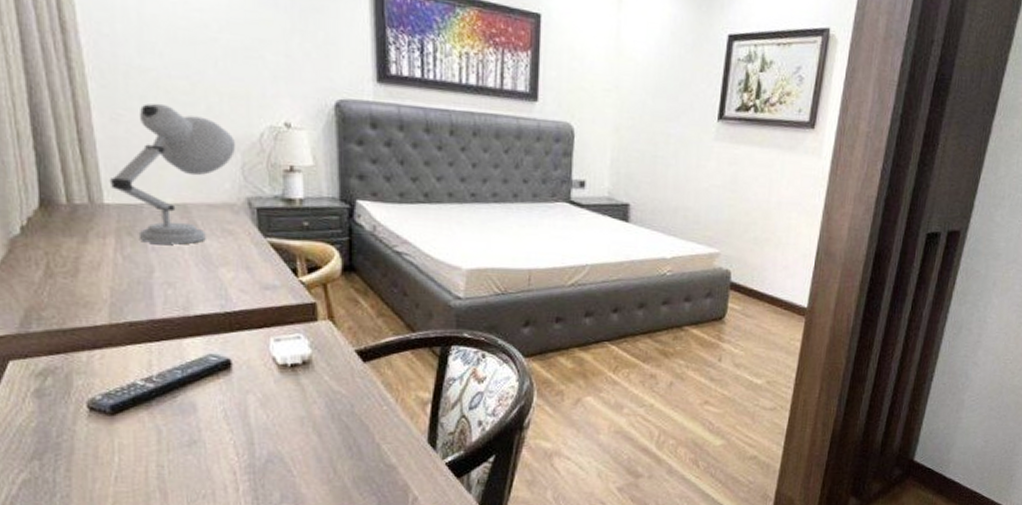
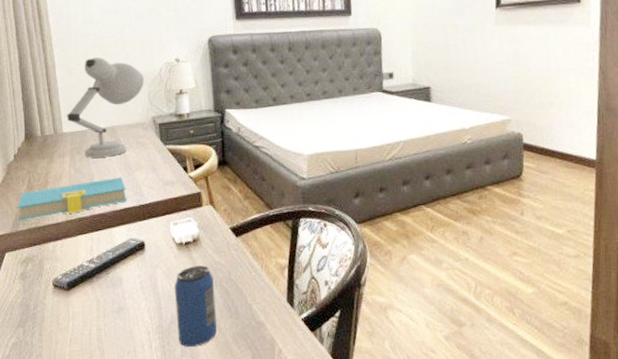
book: none [27,272,205,320] -> present [17,177,127,221]
beverage can: none [272,394,332,492] -> present [174,266,217,348]

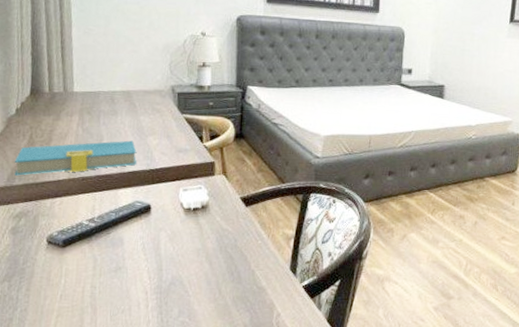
desk lamp: present [66,57,145,158] -> none [79,21,167,120]
beverage can: present [174,266,217,348] -> none [176,231,219,309]

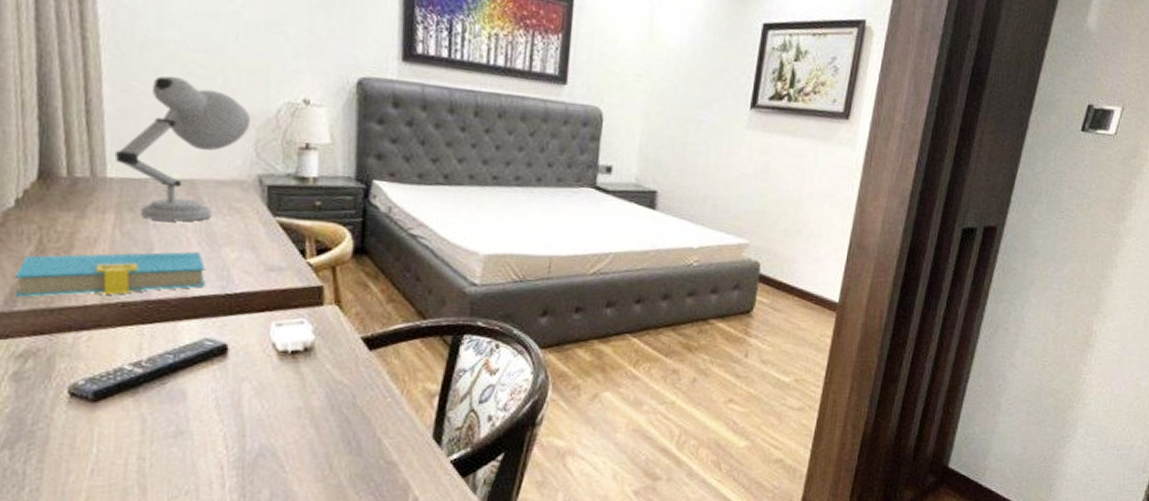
desk lamp: none [79,21,167,120] -> present [114,75,251,222]

